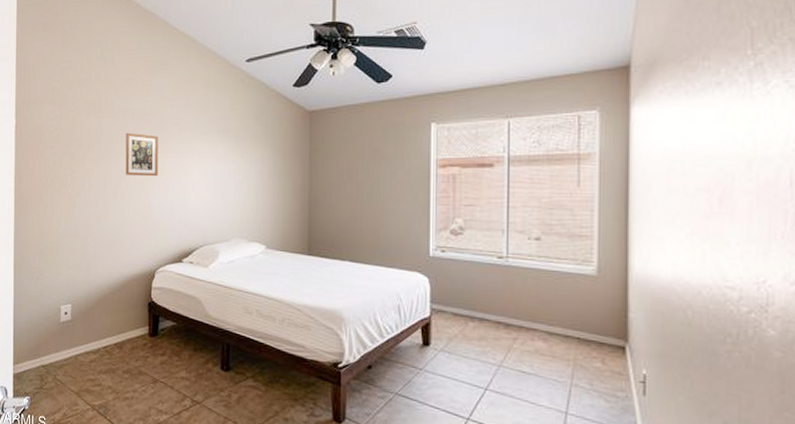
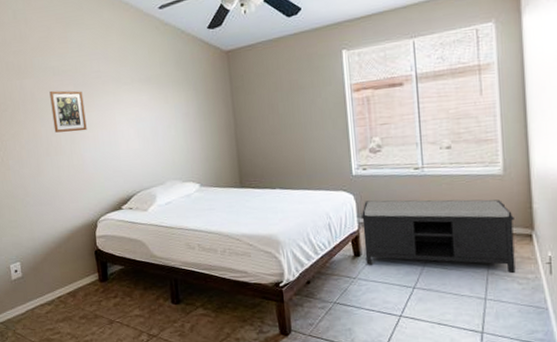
bench: none [434,286,606,389] -> present [361,199,516,274]

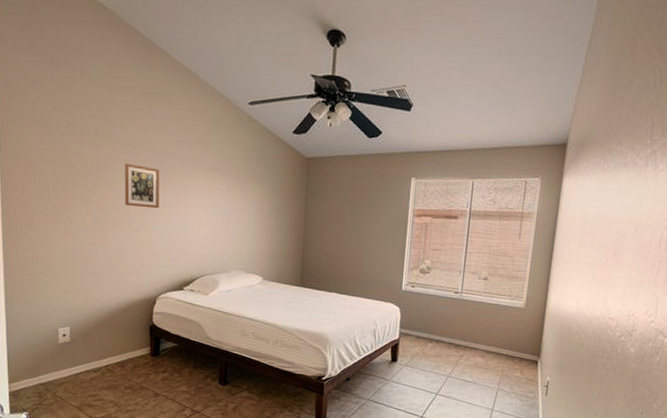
bench: present [361,199,516,274] -> none [400,314,527,392]

